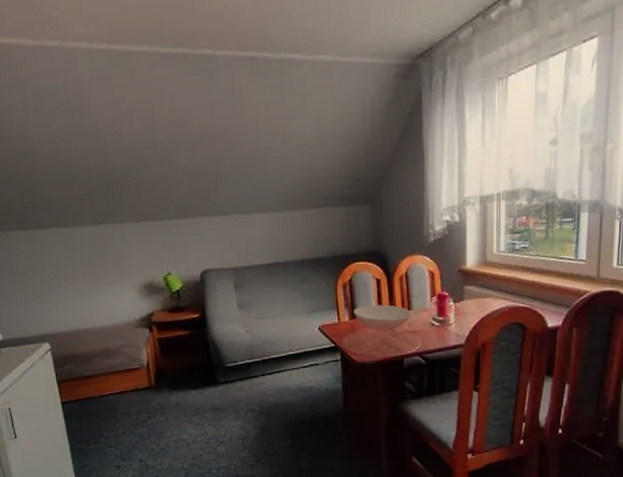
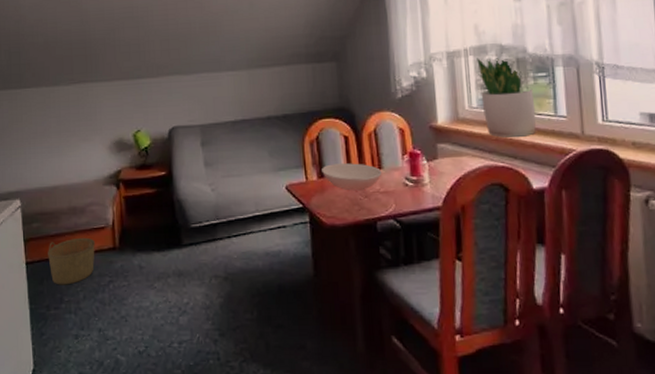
basket: none [83,378,132,422] -> present [48,237,95,285]
planter: none [507,202,559,280] -> present [476,58,536,138]

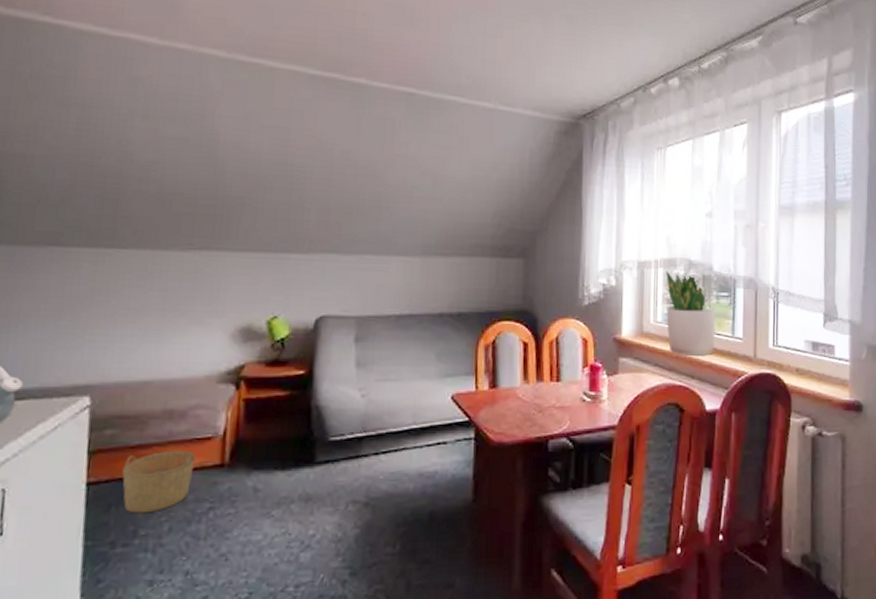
bowl: present [322,163,382,191] -> none [495,373,560,405]

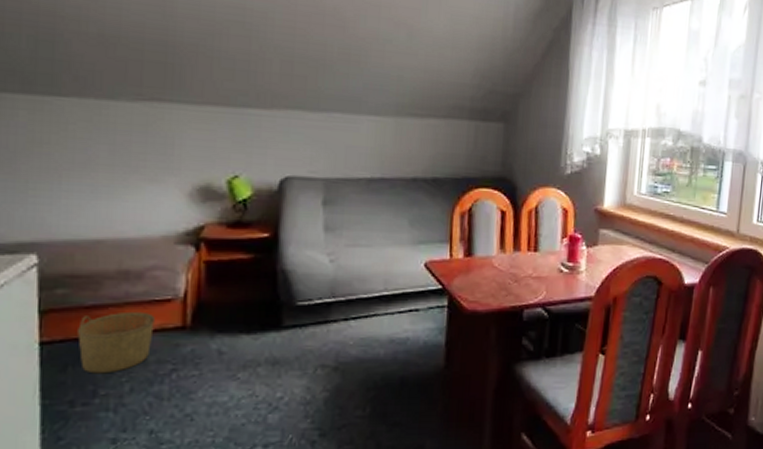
planter: present [664,271,716,356] -> none [650,141,701,230]

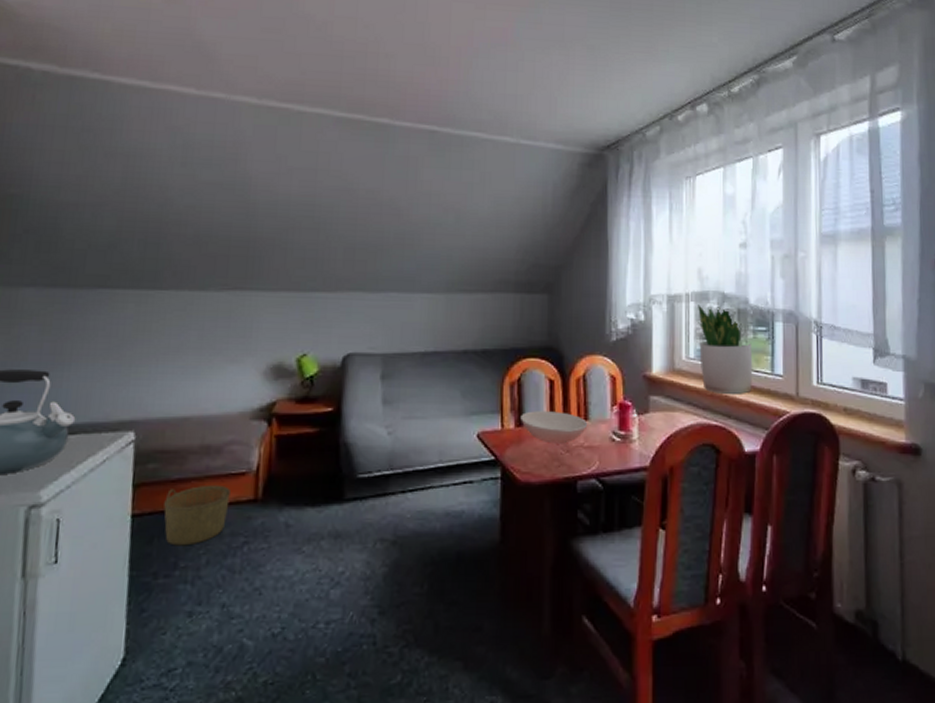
bowl: none [470,241,538,274] -> present [521,411,588,444]
planter: none [650,141,701,230] -> present [696,305,753,394]

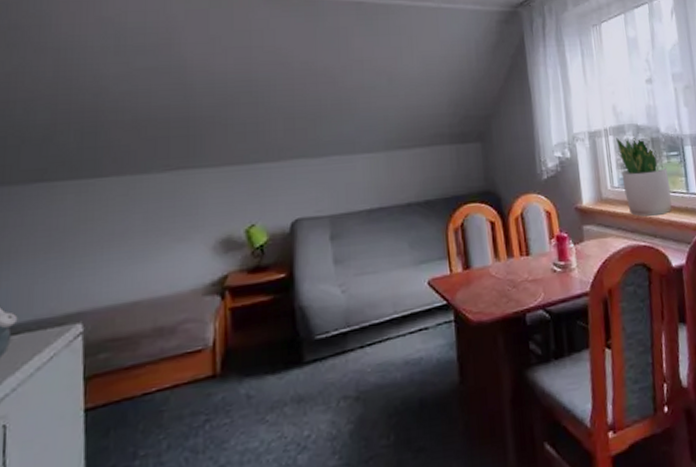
basket: present [164,484,231,546] -> none [118,365,187,435]
bowl: present [521,411,588,444] -> none [467,250,530,282]

